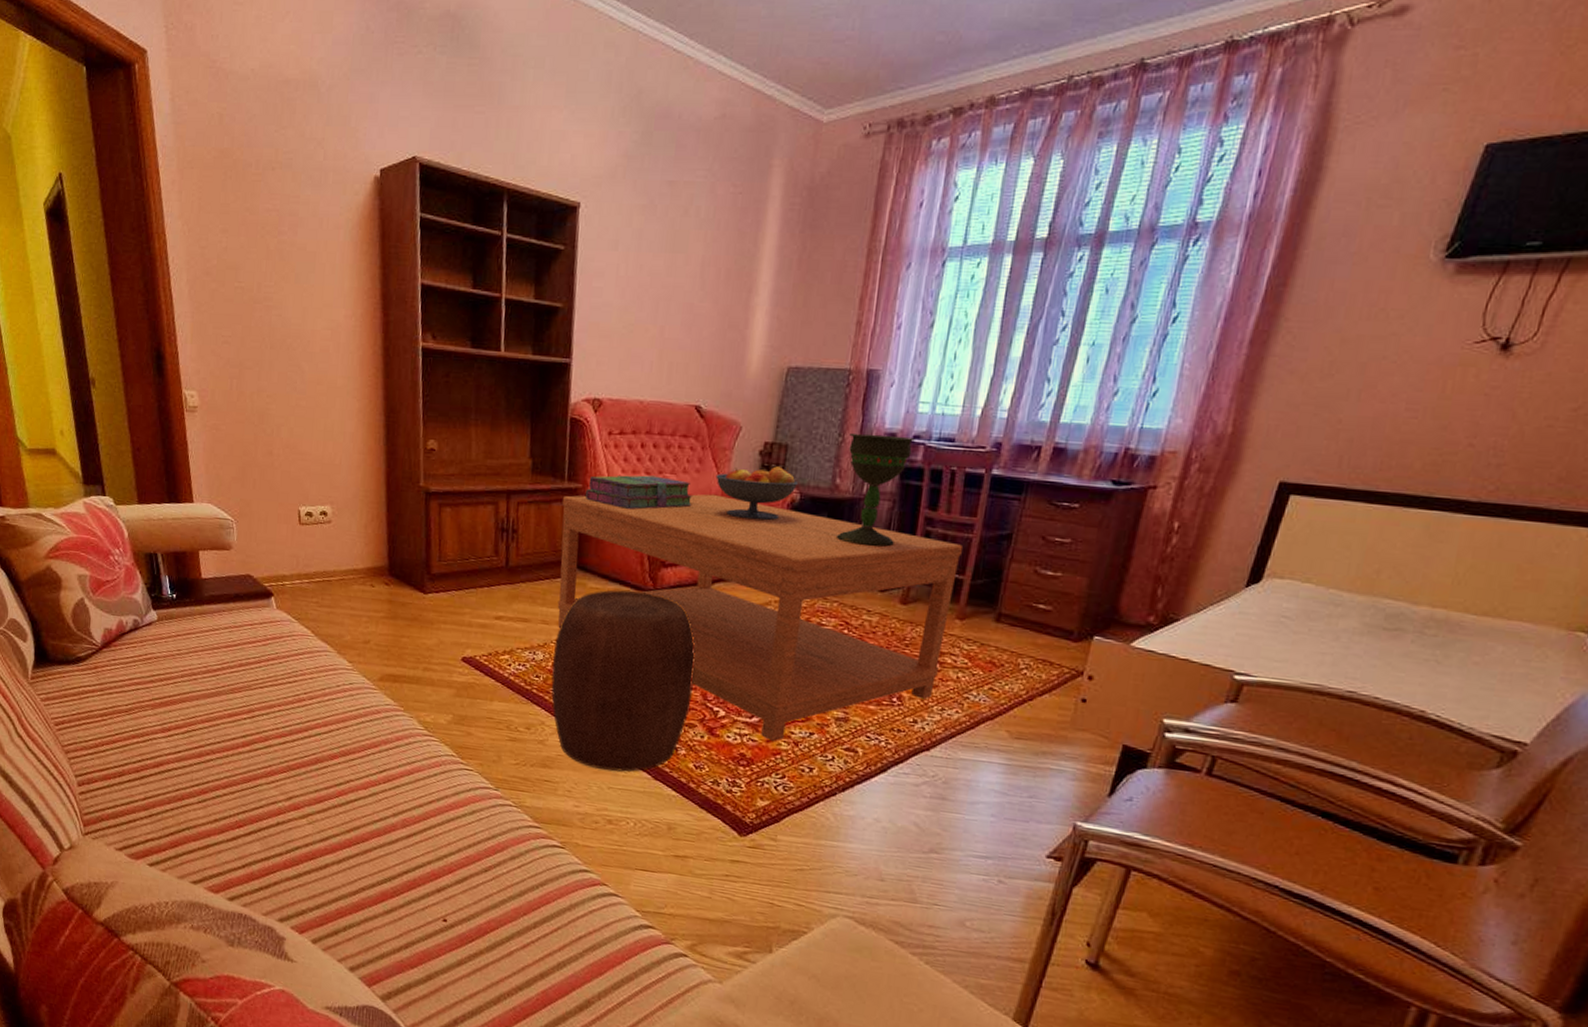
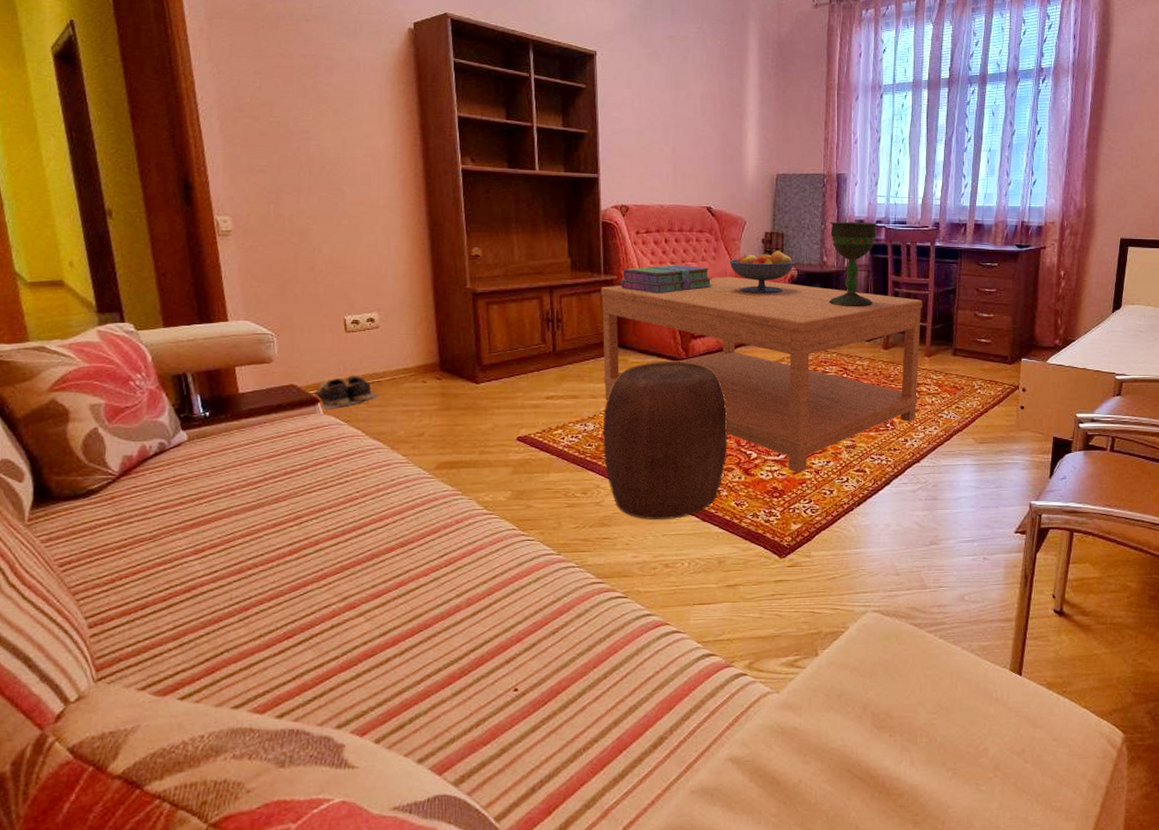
shoes: none [268,571,329,605] -> present [313,375,379,409]

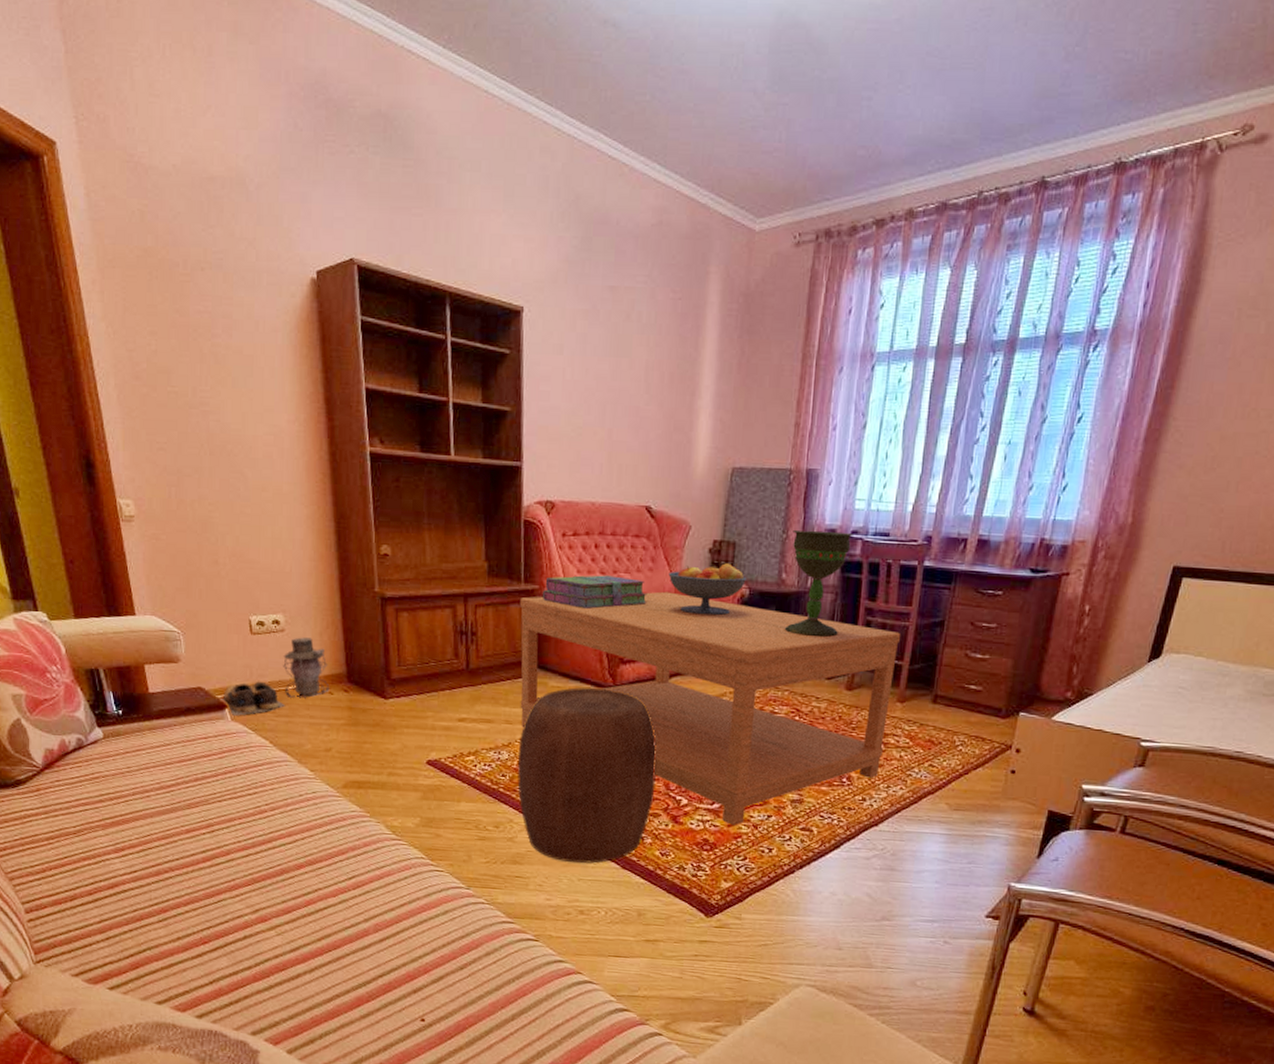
lantern: none [377,332,423,389] -> present [283,637,330,699]

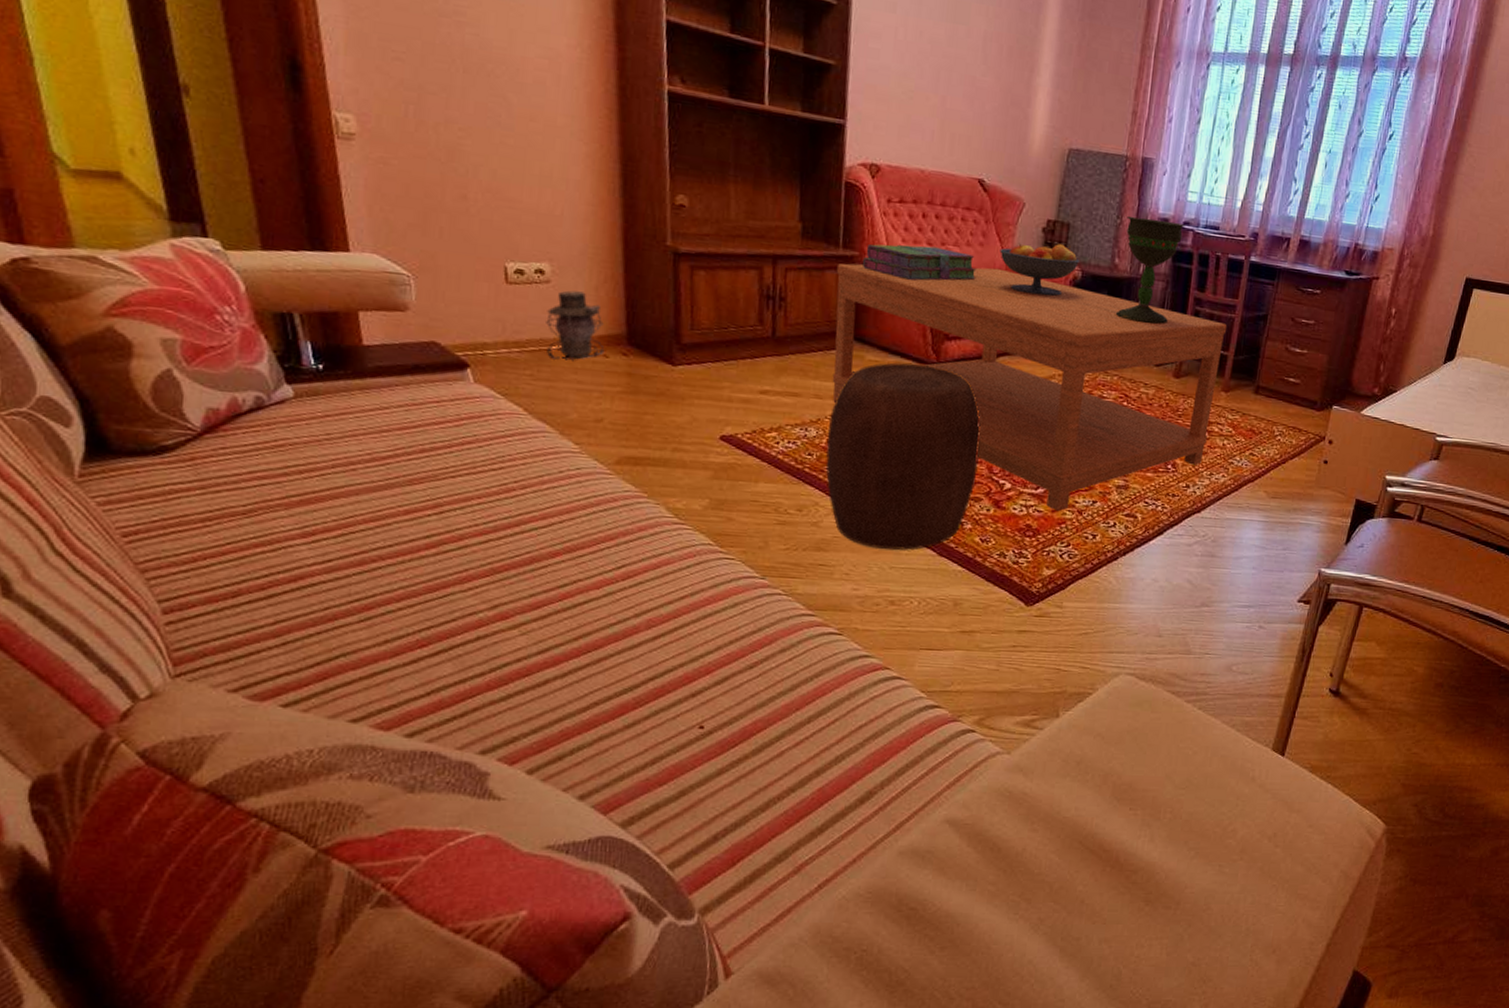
shoes: present [221,681,286,716] -> none [461,338,548,378]

